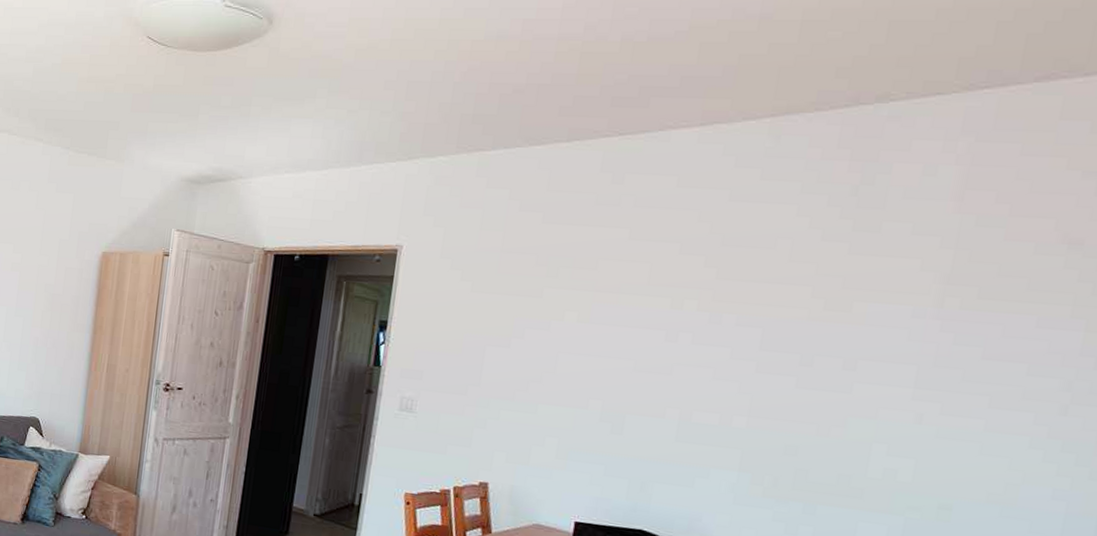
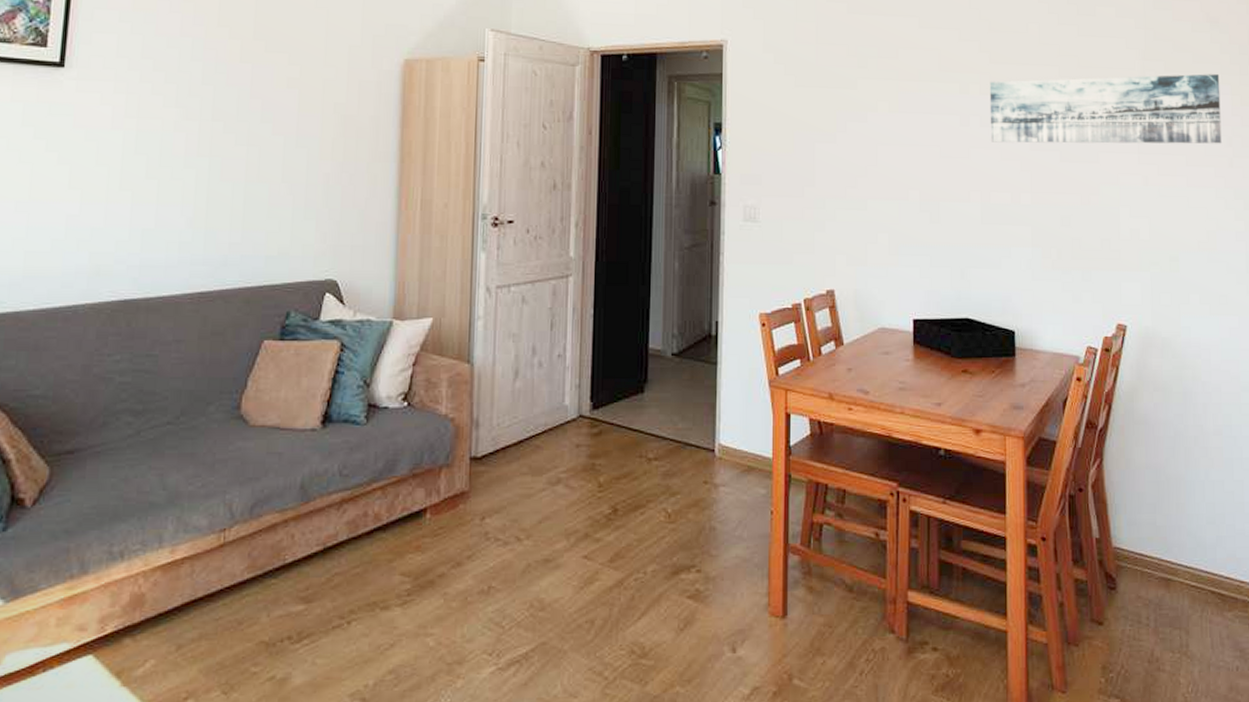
wall art: none [703,298,1070,388] -> present [989,74,1222,144]

